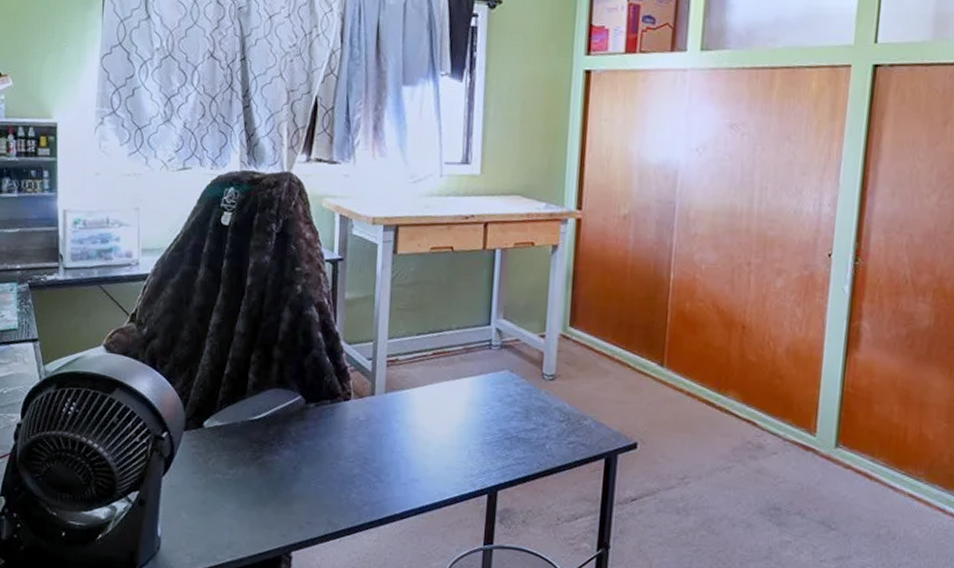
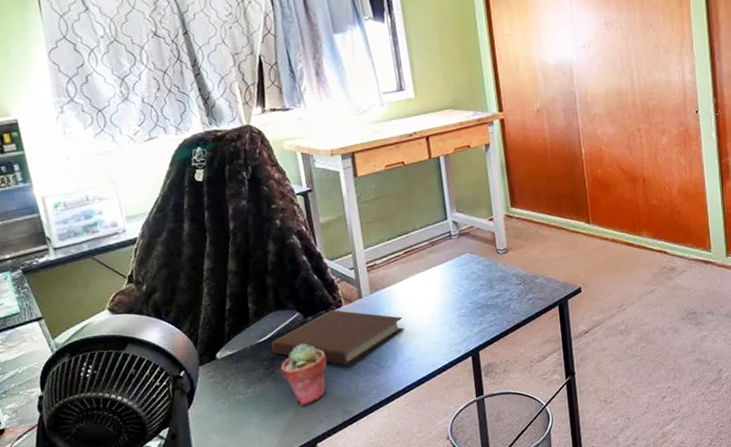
notebook: none [263,402,416,470] -> present [270,310,404,366]
potted succulent: none [269,432,322,504] -> present [280,343,328,405]

